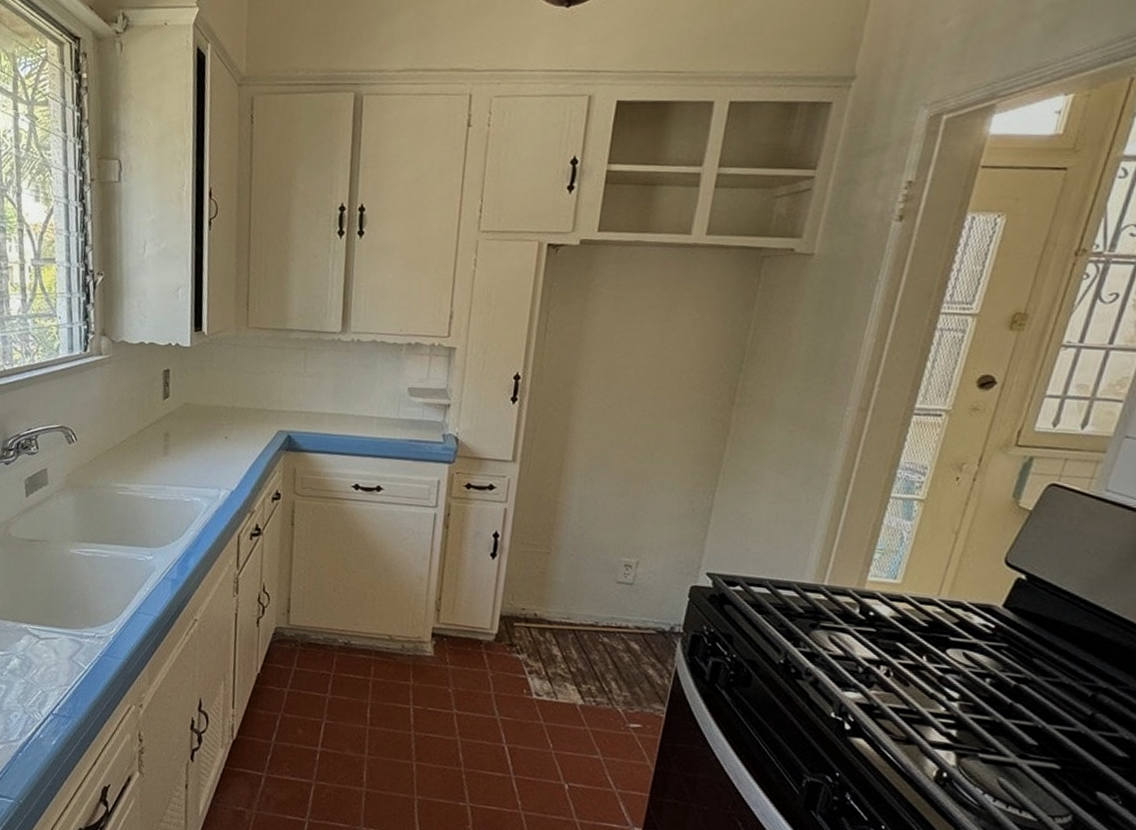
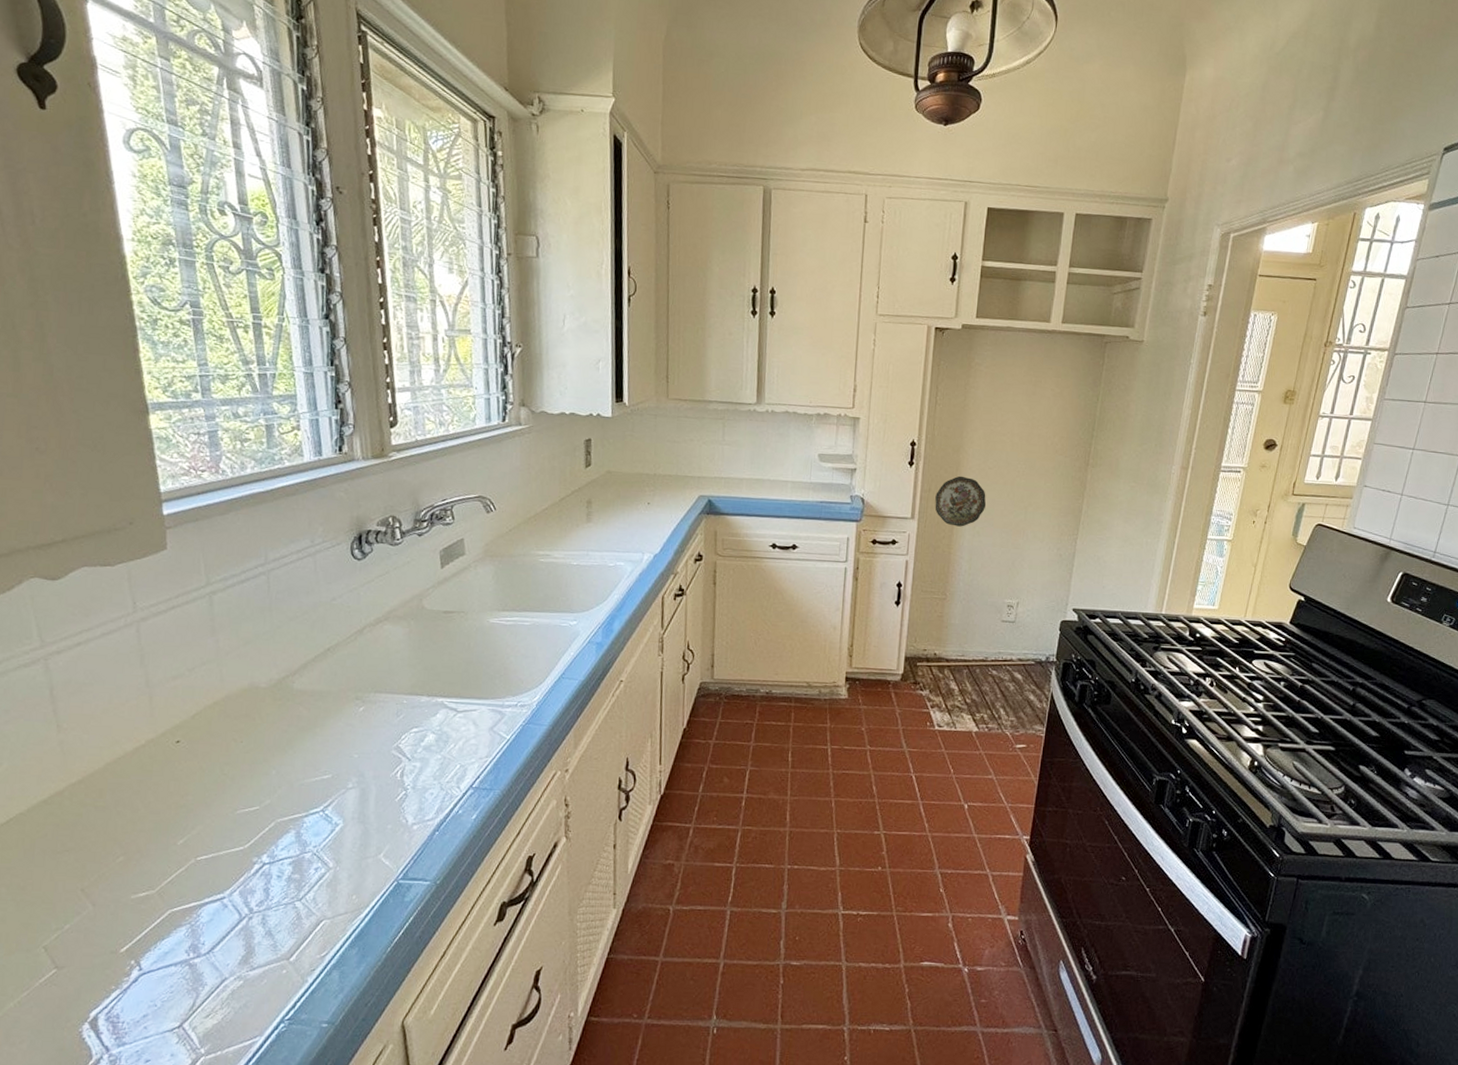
decorative plate: none [540,414,603,473] -> present [935,476,987,527]

